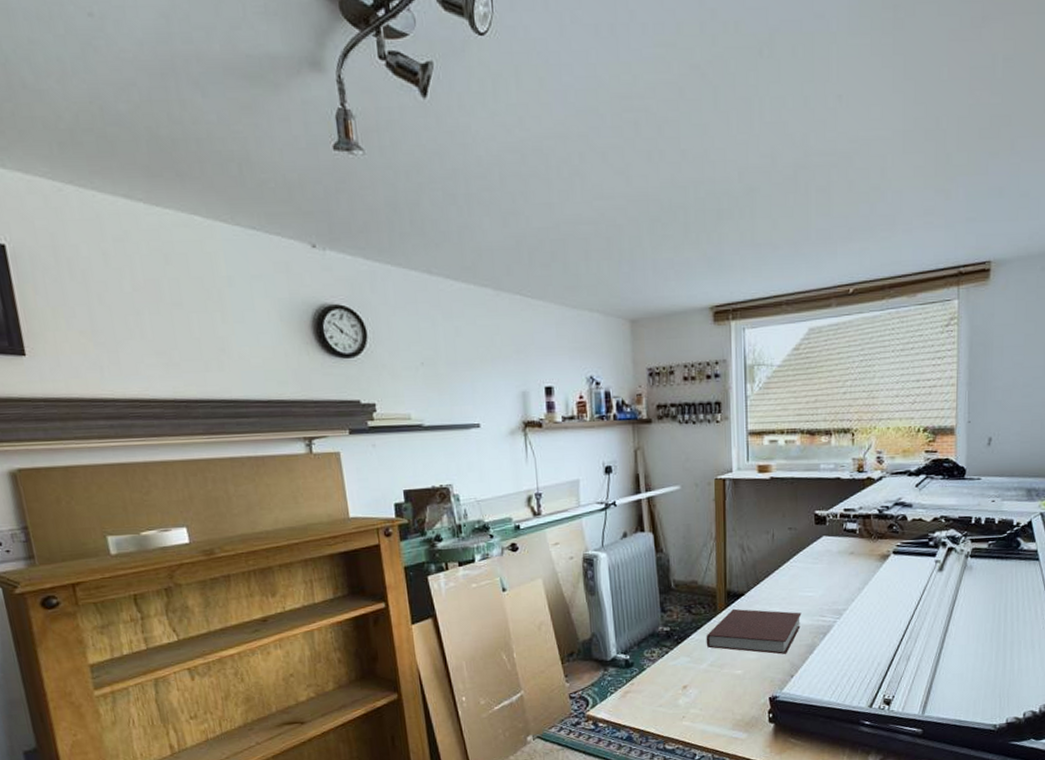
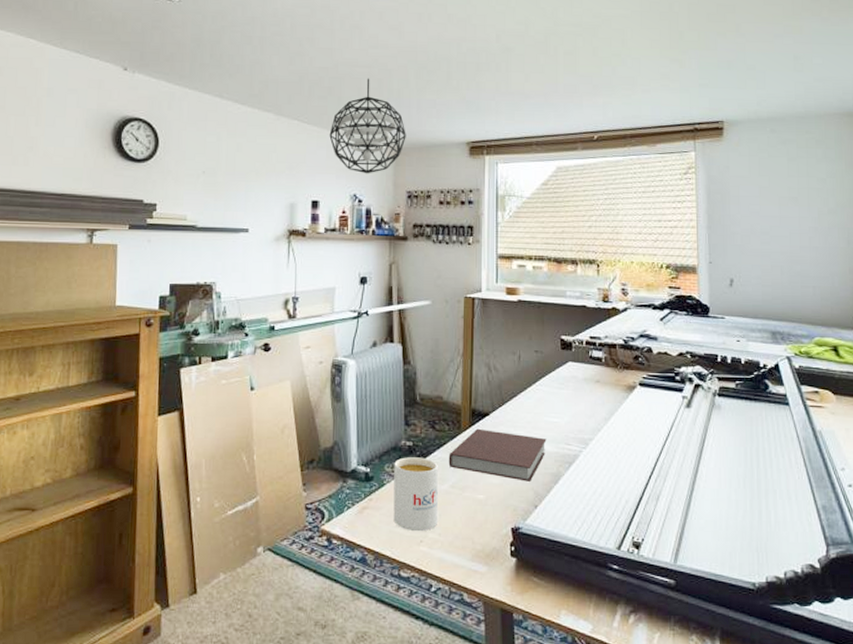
pendant light: none [557,237,643,352] -> present [329,78,406,174]
mug: none [653,641,699,709] -> present [393,457,439,532]

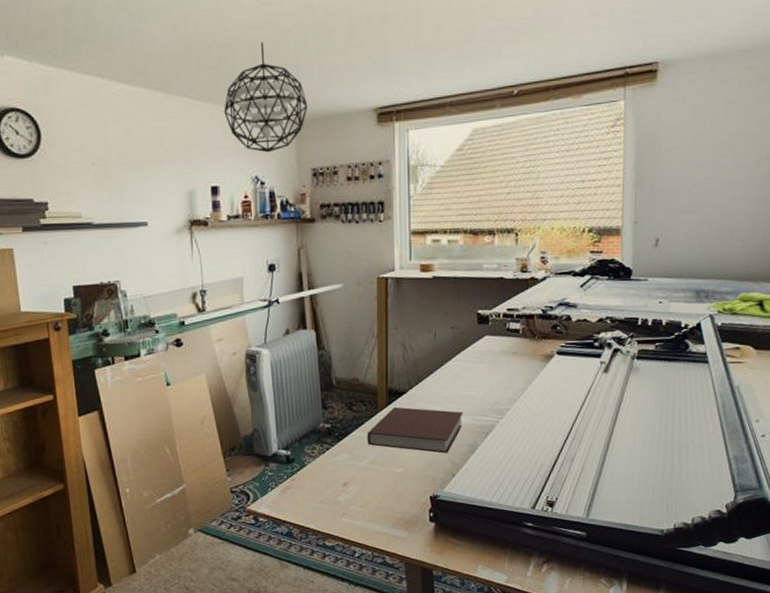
mug: present [393,457,439,532] -> none [314,438,360,506]

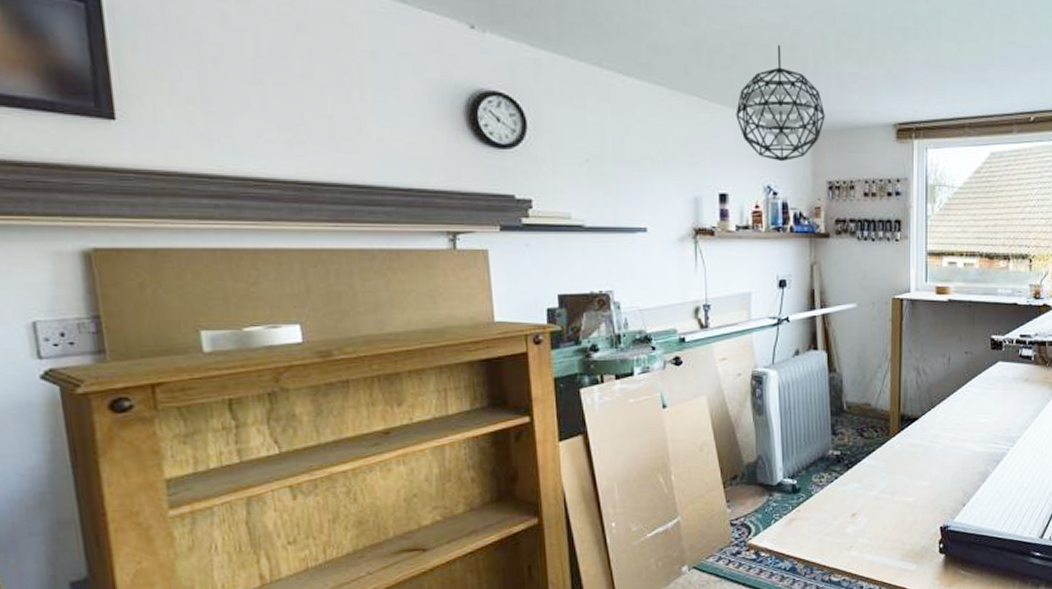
notebook: present [367,406,463,453] -> none [877,433,975,482]

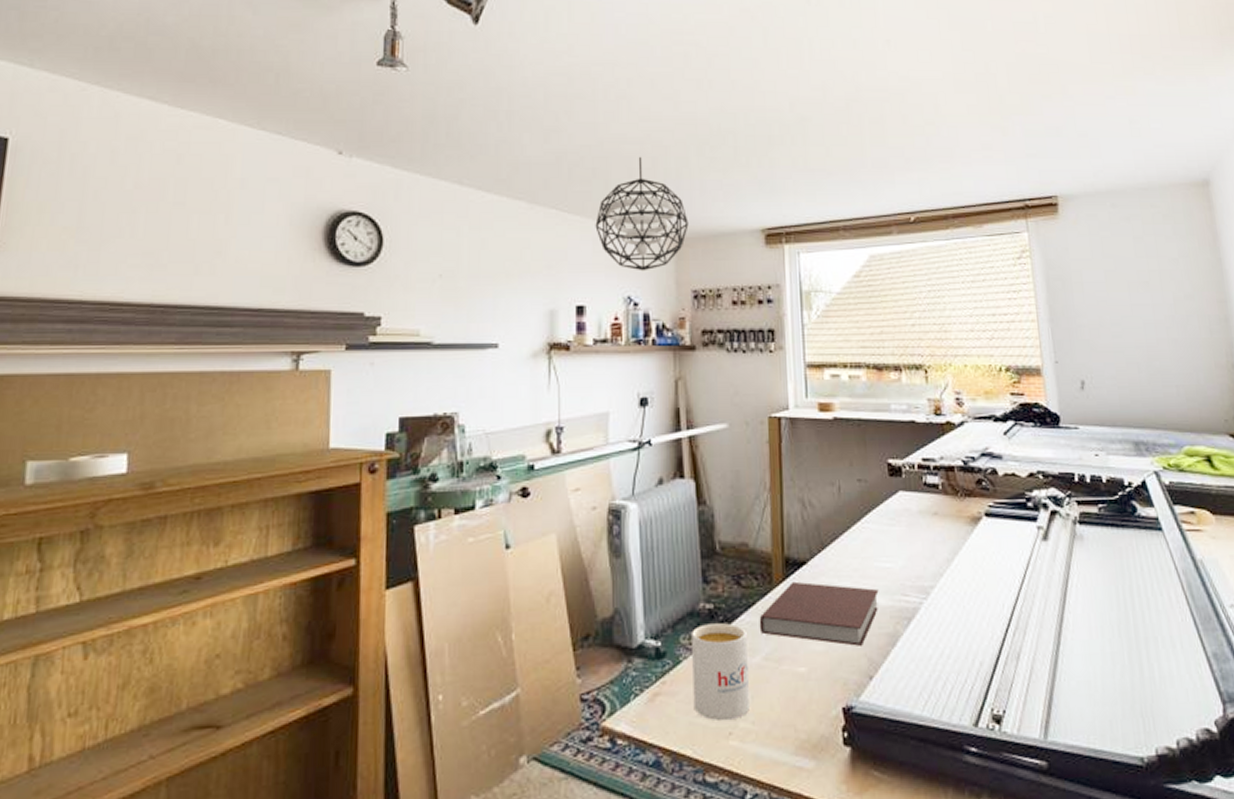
mug: none [822,466,868,538] -> present [692,623,751,722]
notebook: none [877,433,975,482] -> present [759,581,879,646]

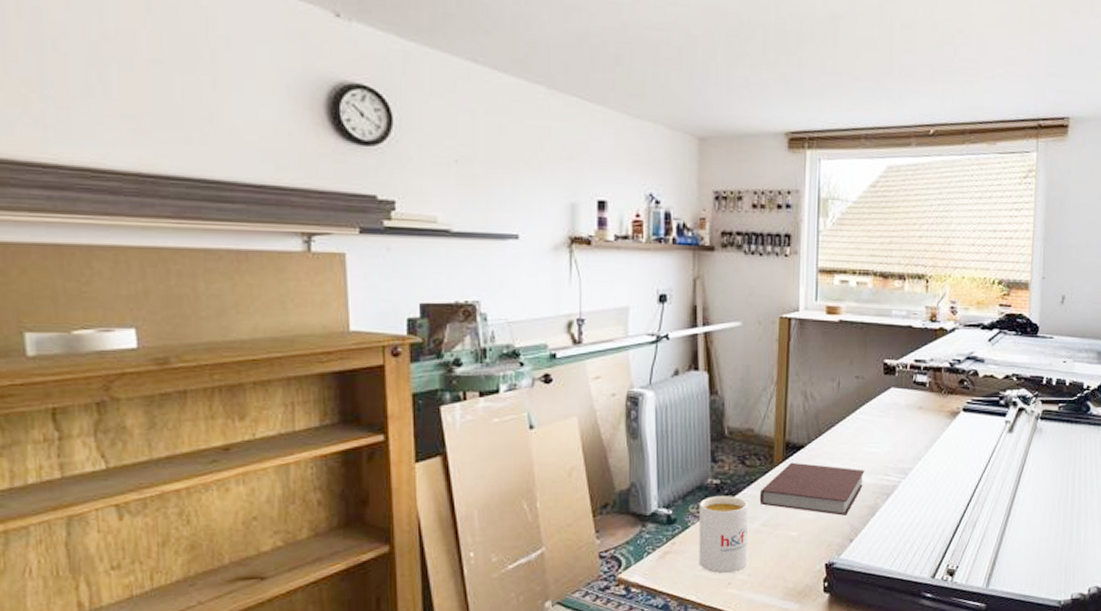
pendant light: present [595,156,689,271] -> none [618,45,713,169]

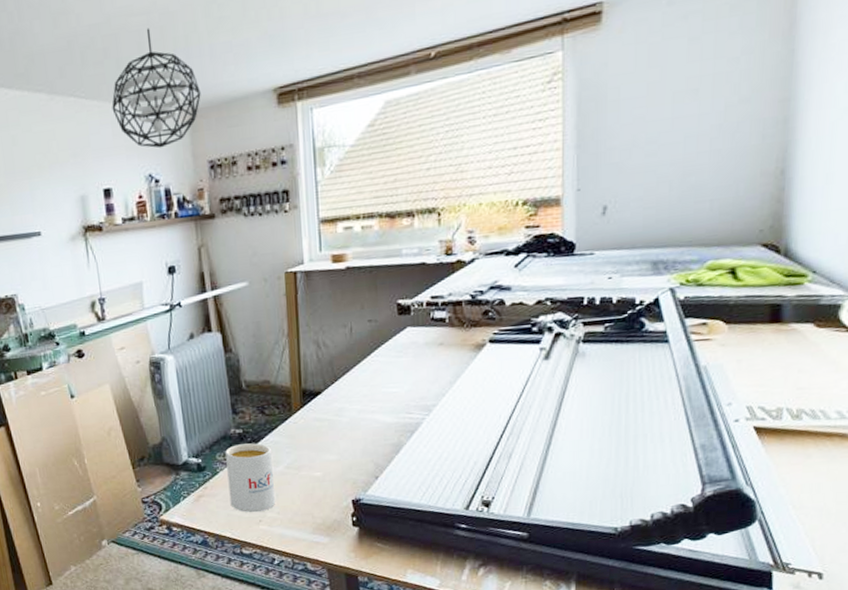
pendant light: none [618,45,713,169] -> present [112,27,201,149]
notebook: present [759,462,865,516] -> none [281,408,385,455]

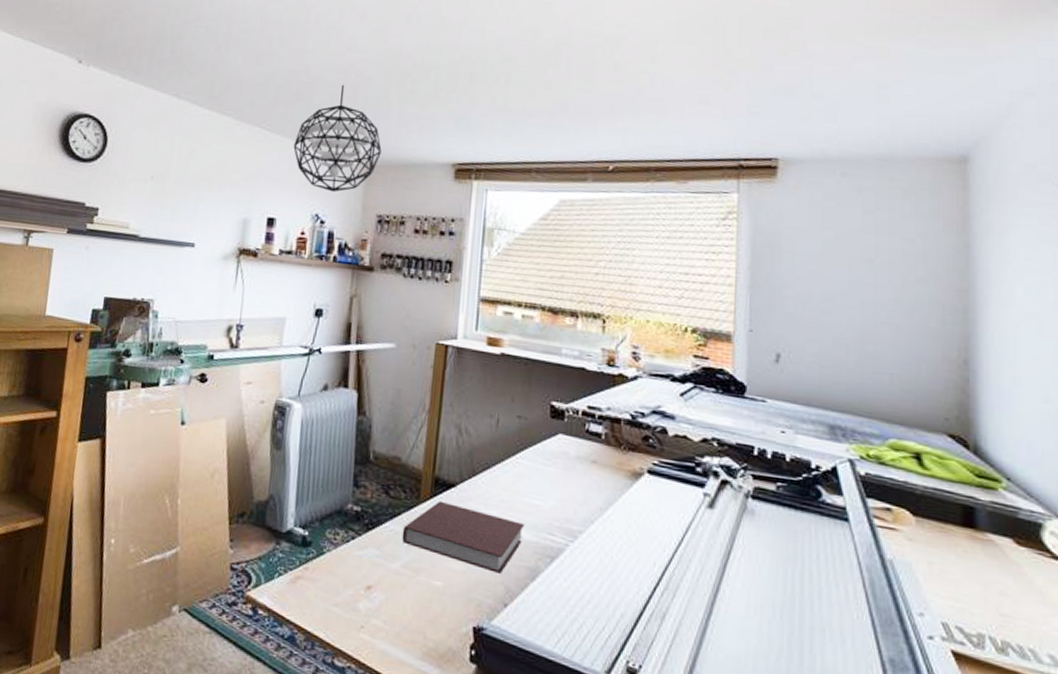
mug: present [225,443,276,513] -> none [331,524,389,616]
notebook: none [281,408,385,455] -> present [402,500,525,574]

